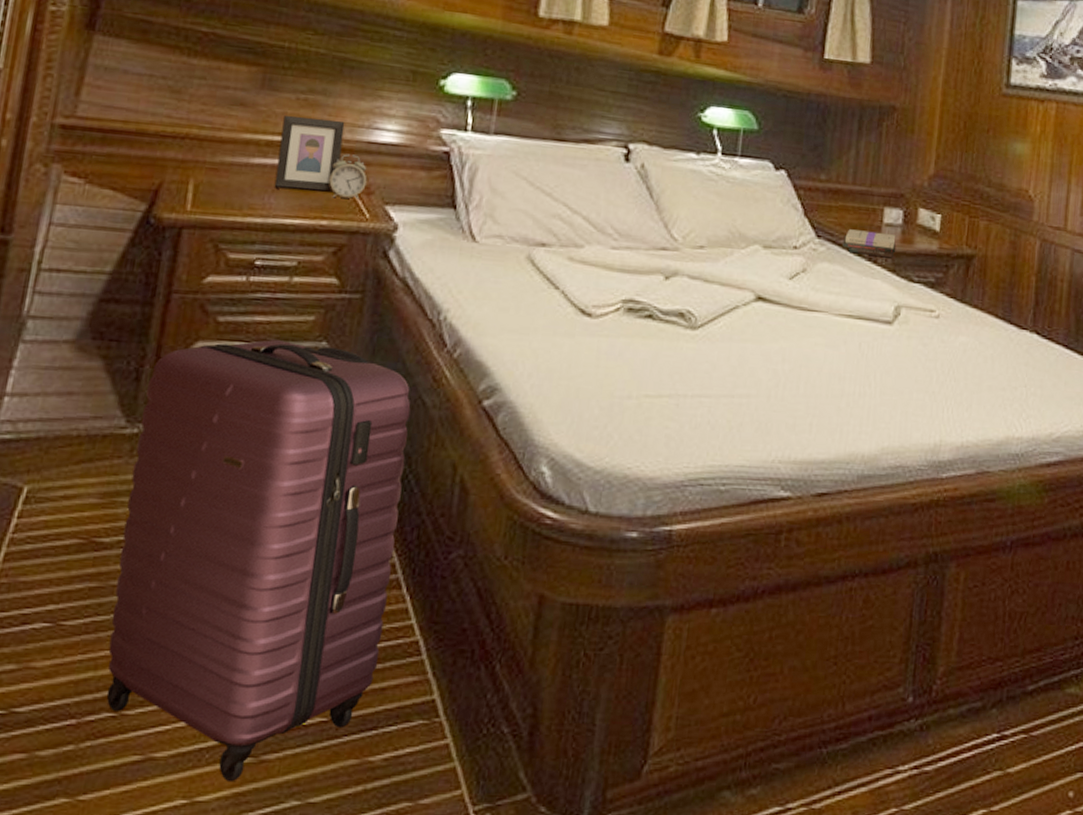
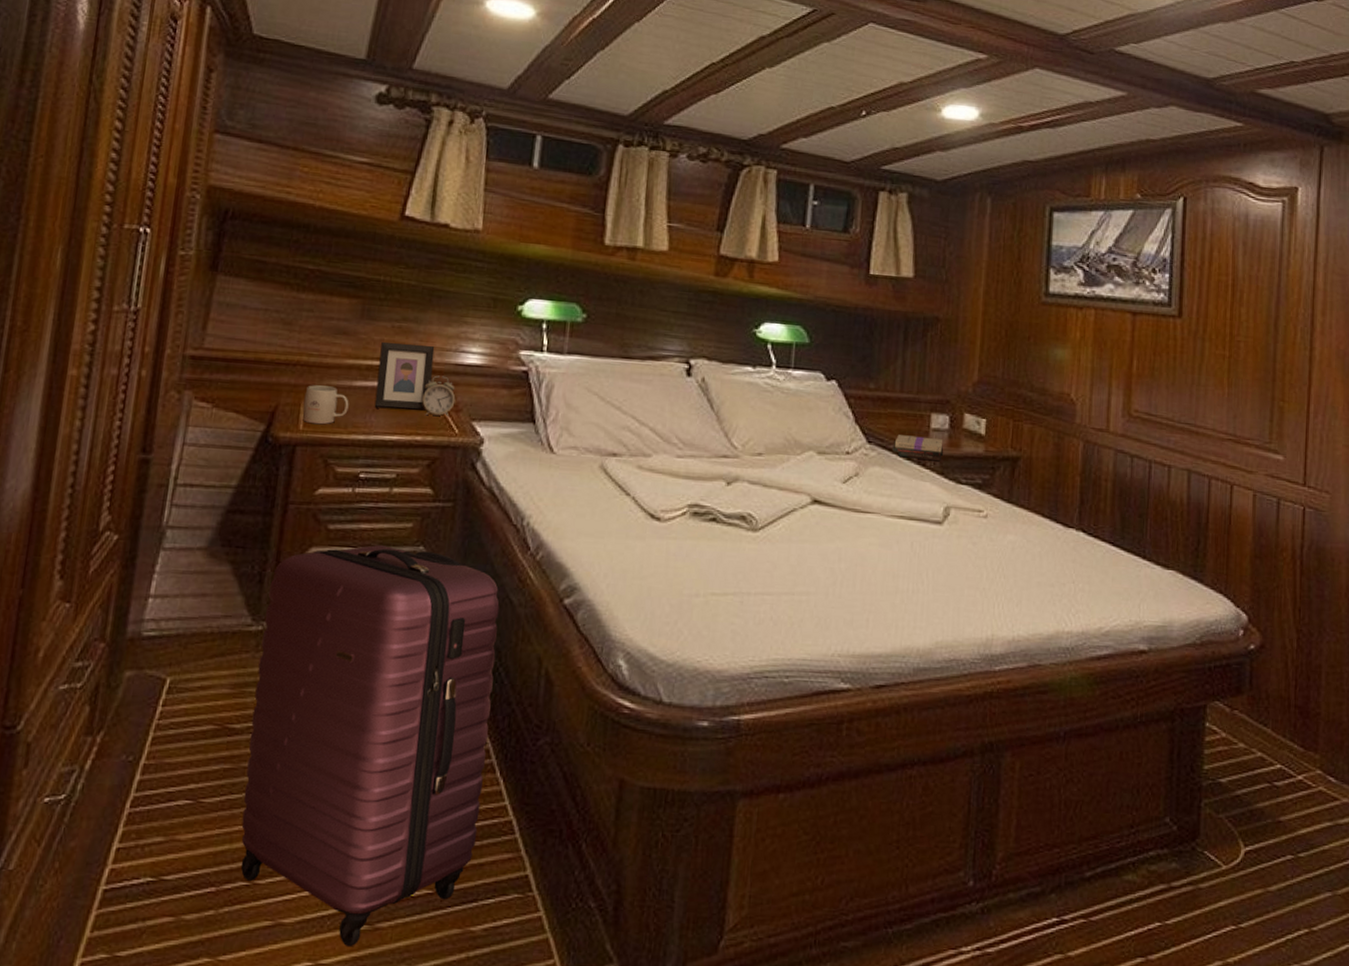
mug: none [191,161,245,206] -> present [302,385,349,425]

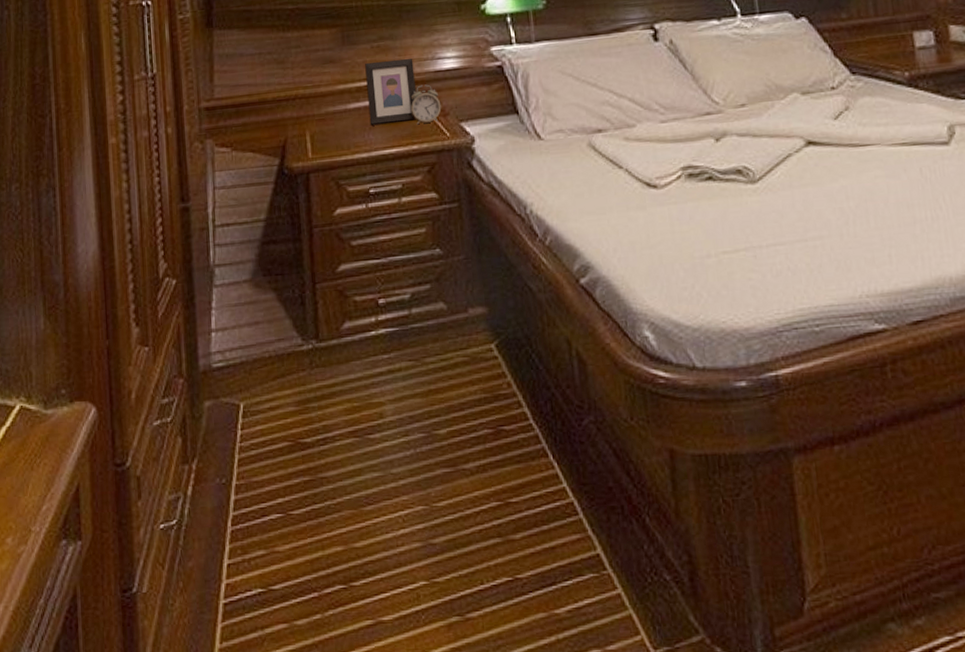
suitcase: present [241,544,500,946] -> none [311,252,543,638]
mug: present [302,385,349,425] -> none [307,113,348,151]
books: present [892,435,944,462] -> none [878,56,936,83]

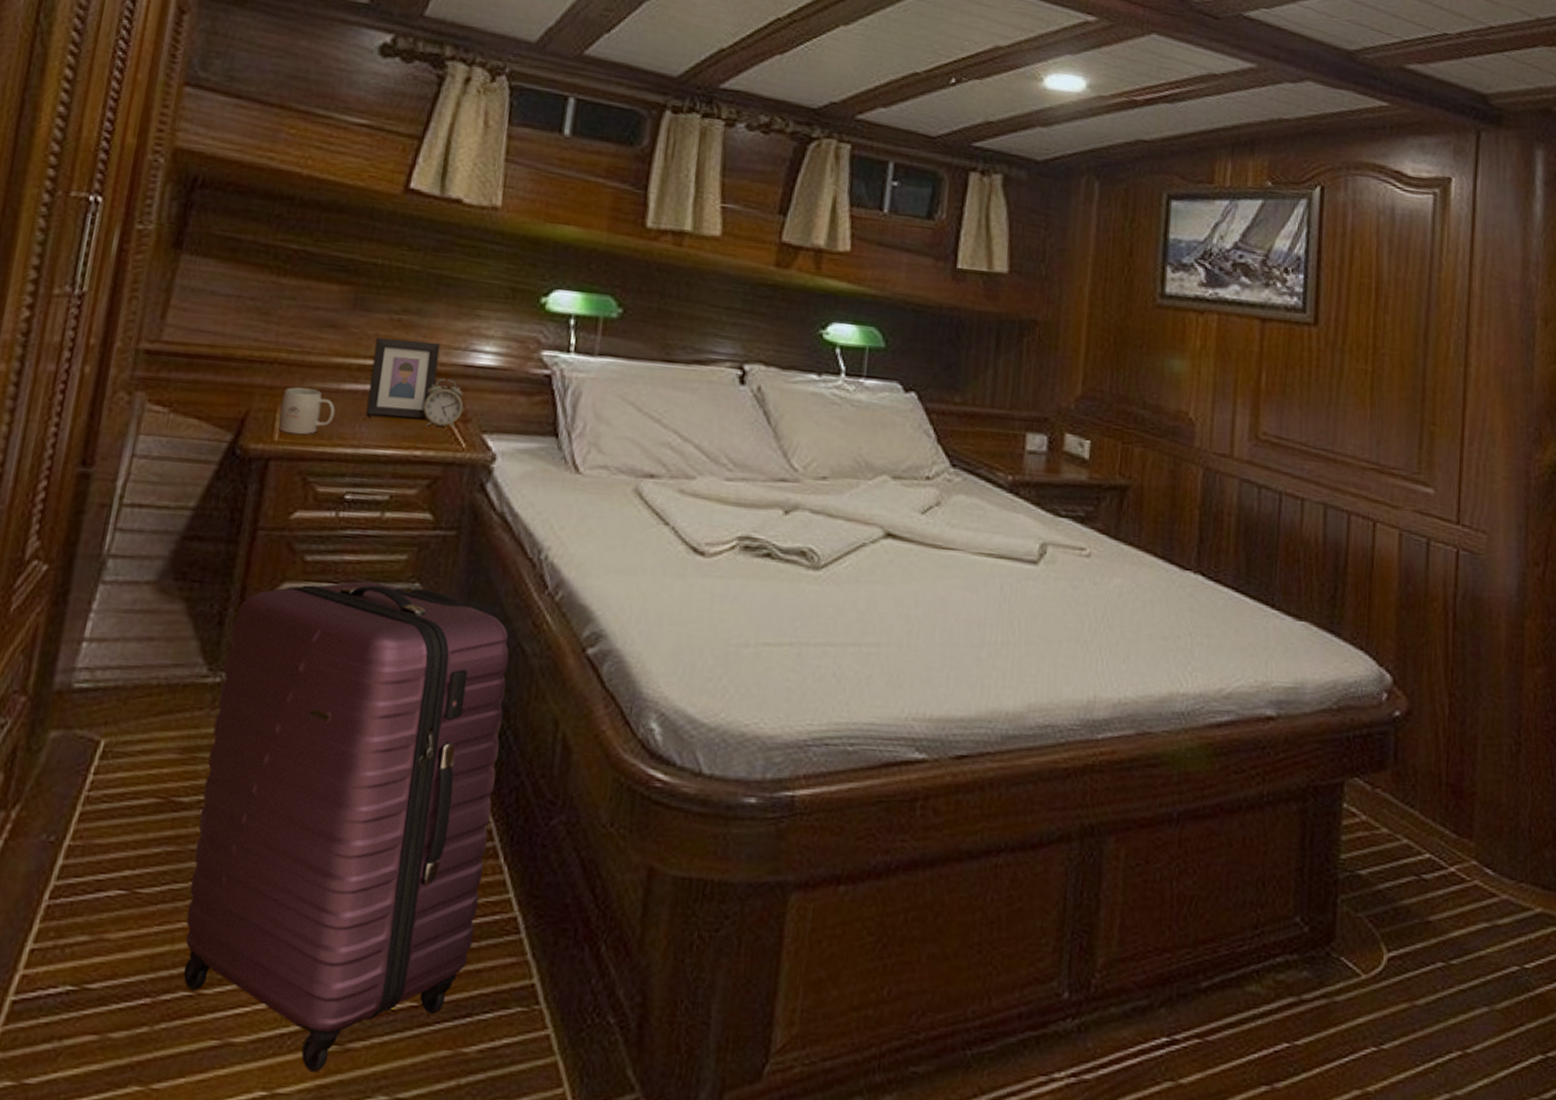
mug: none [307,113,348,151] -> present [278,387,335,435]
suitcase: none [311,252,543,638] -> present [183,580,509,1072]

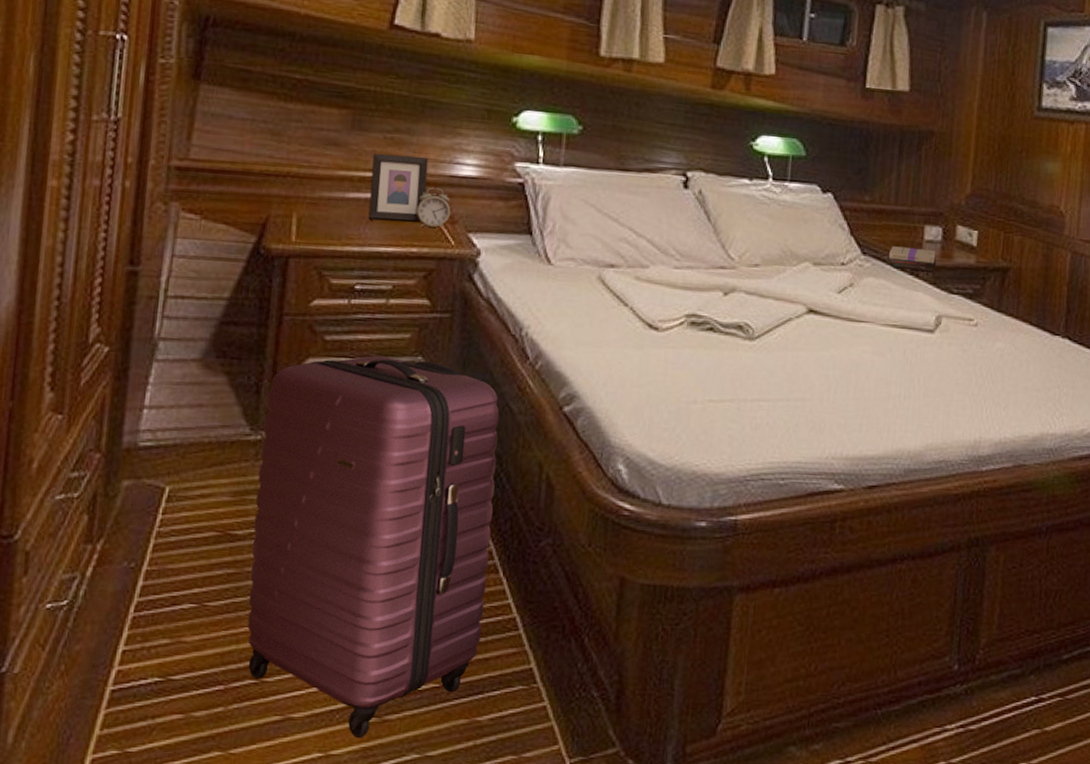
mug: present [278,387,335,435] -> none [294,196,342,237]
books: none [980,457,1041,490] -> present [886,246,937,272]

